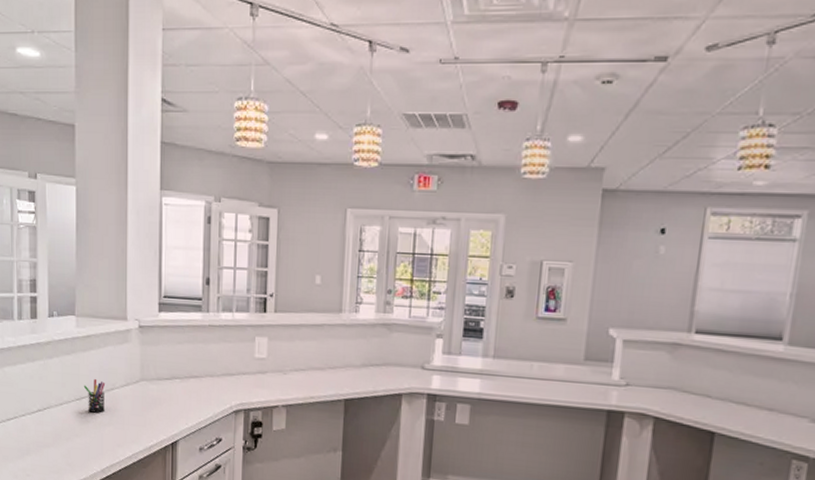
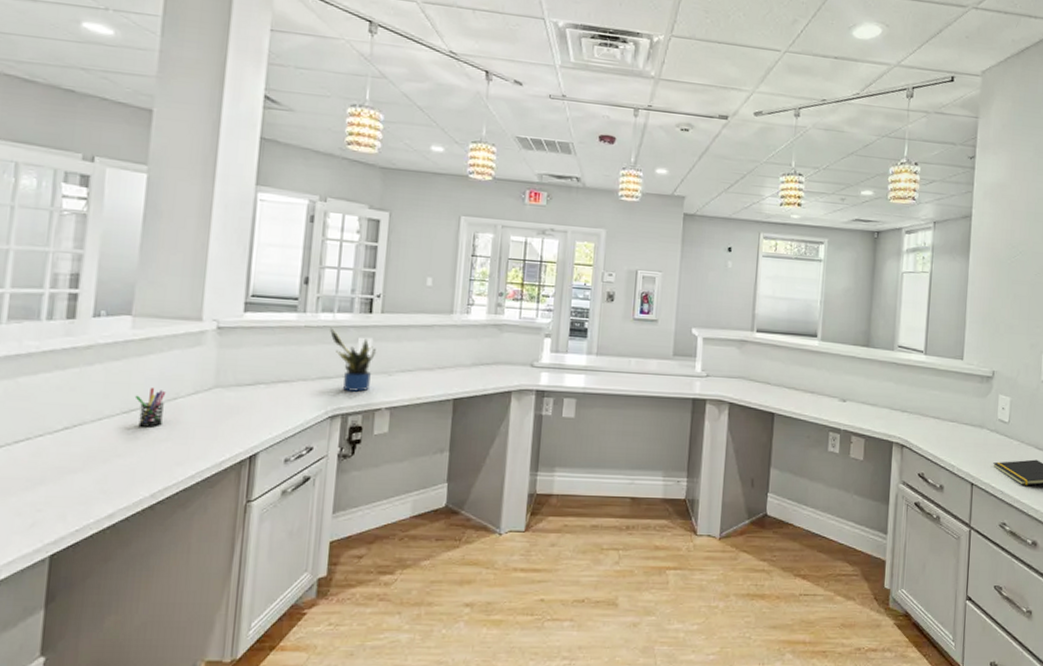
potted plant: none [230,327,271,390] -> present [330,327,376,393]

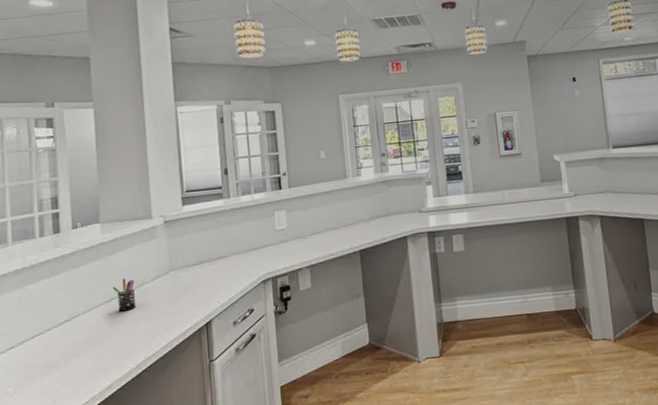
potted plant: present [330,327,376,393] -> none [251,207,290,258]

